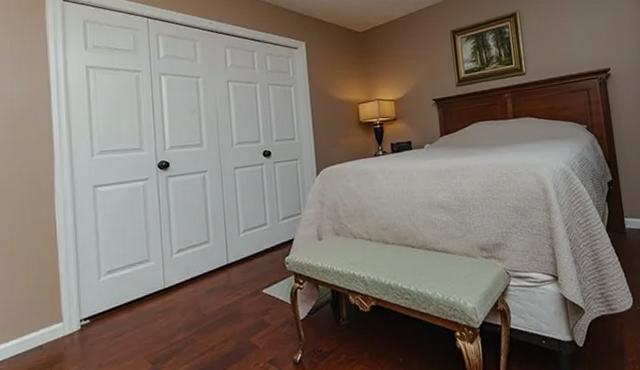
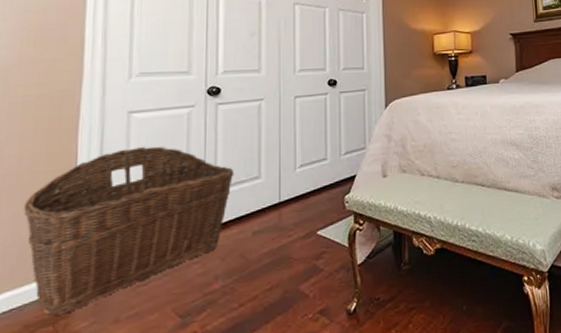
wicker basket: none [19,216,187,361] -> present [24,146,234,316]

